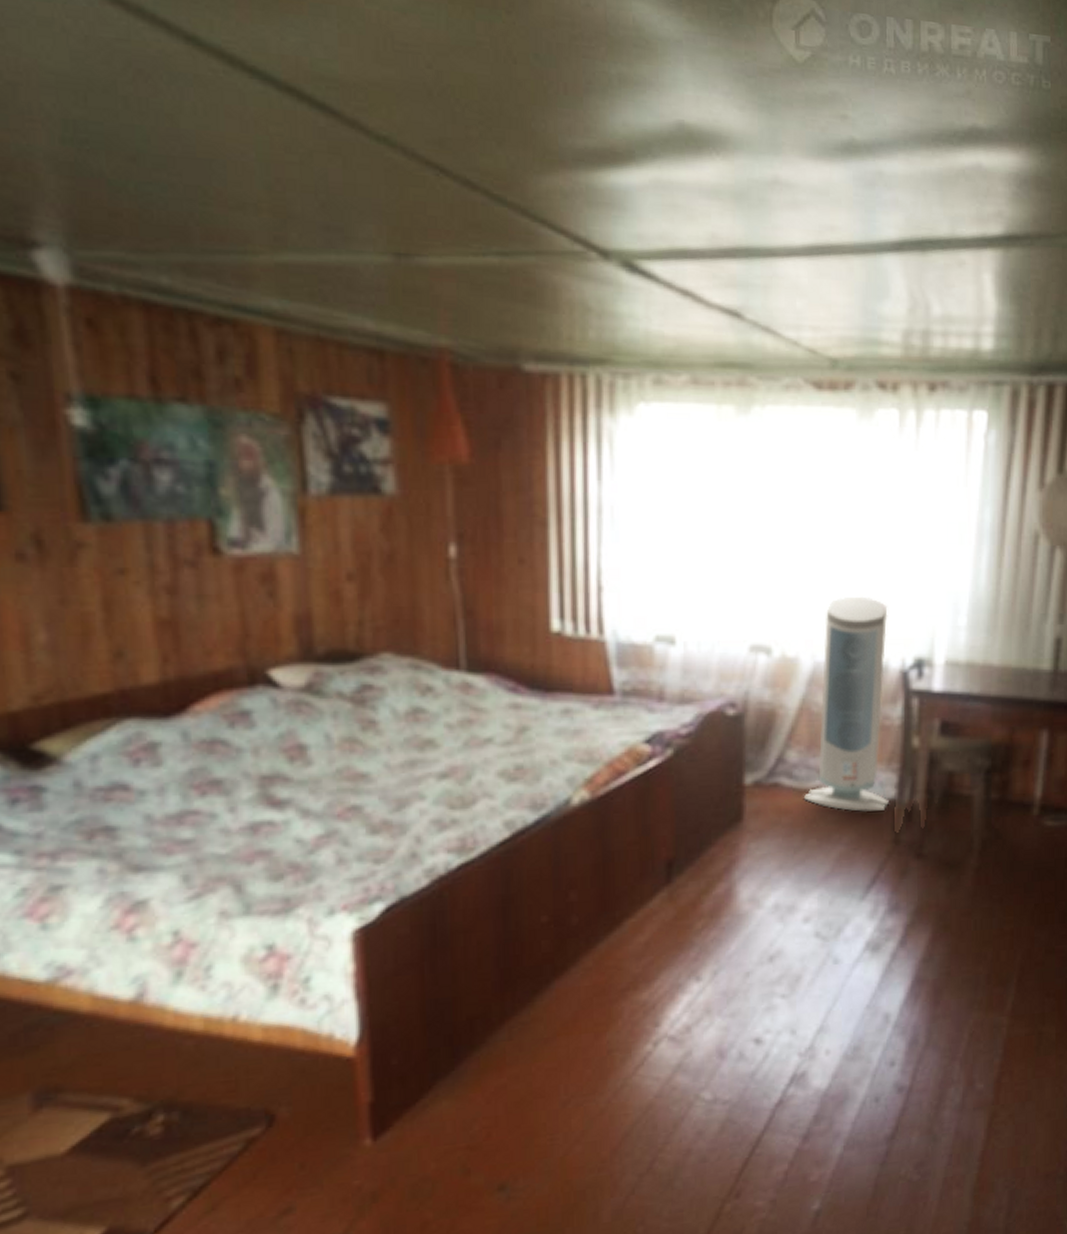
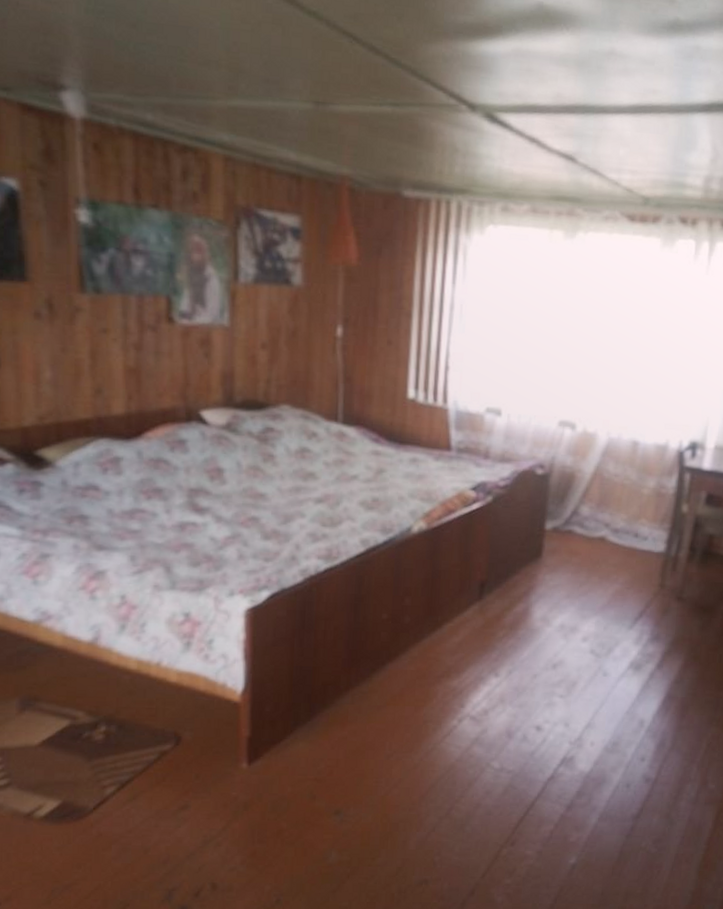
air purifier: present [803,596,889,812] -> none [590,388,672,560]

